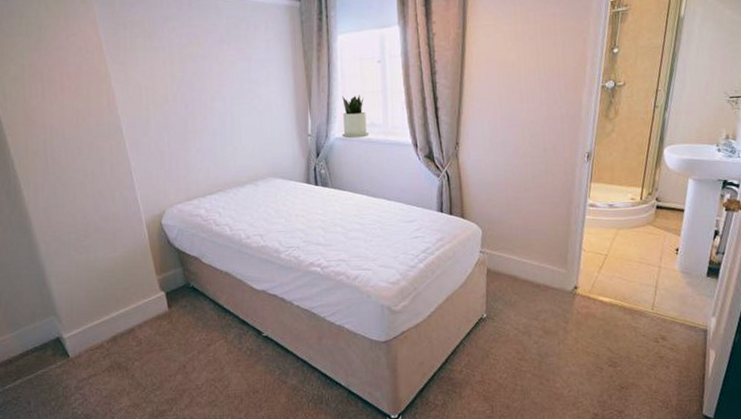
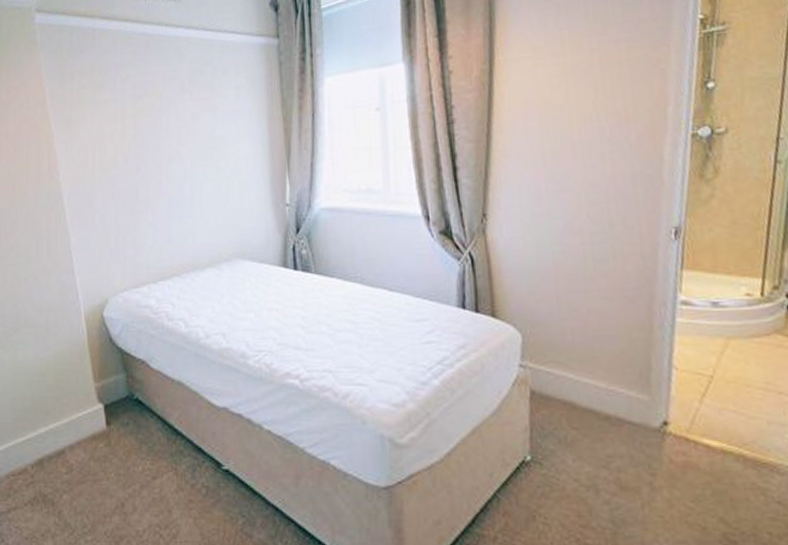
planter: present [342,95,369,139] -> none [329,152,364,209]

